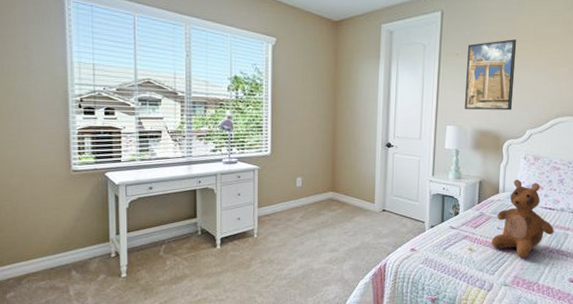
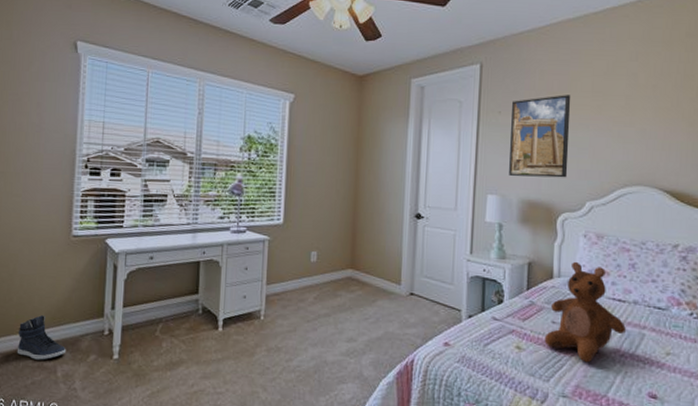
sneaker: none [28,243,76,282] -> present [16,315,66,360]

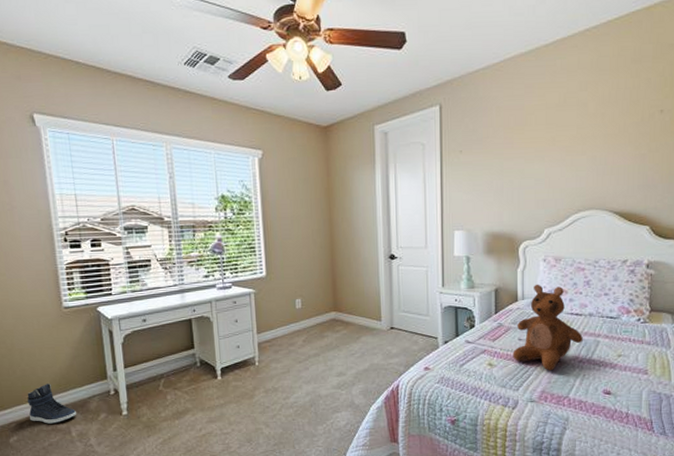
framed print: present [509,95,571,178] -> none [472,129,527,211]

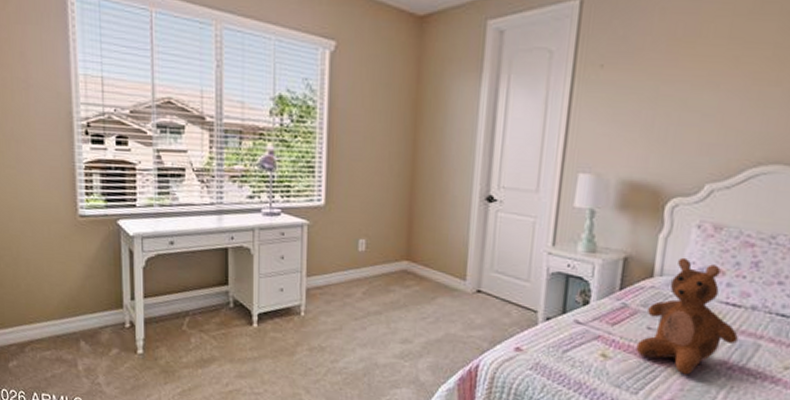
sneaker: present [27,384,76,424] -> none [31,304,84,353]

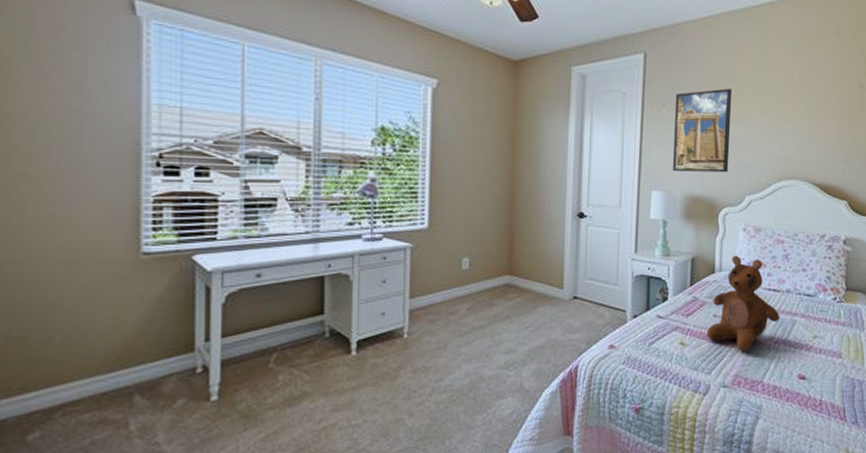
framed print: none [608,42,700,154] -> present [673,88,733,173]

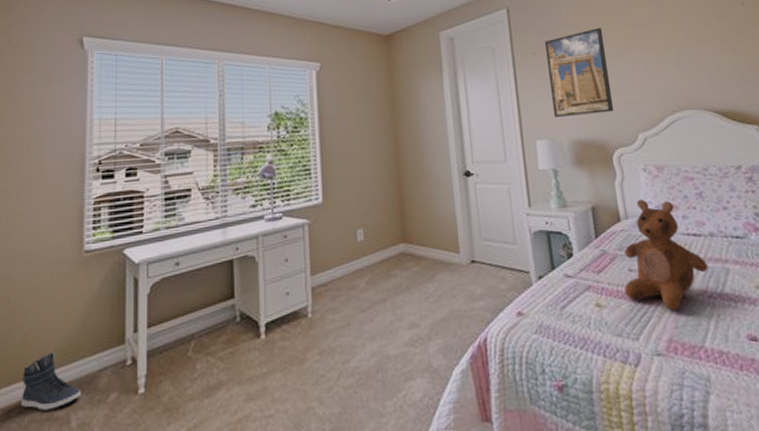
sneaker: none [64,356,140,413] -> present [20,353,80,411]

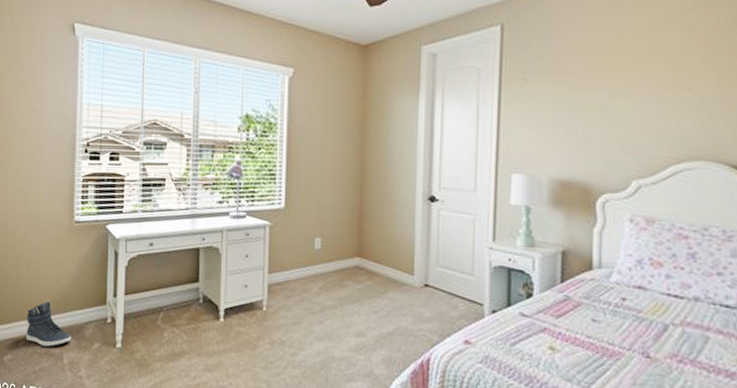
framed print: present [545,28,614,117] -> none [537,56,612,153]
teddy bear: present [624,198,708,311] -> none [583,250,684,369]

